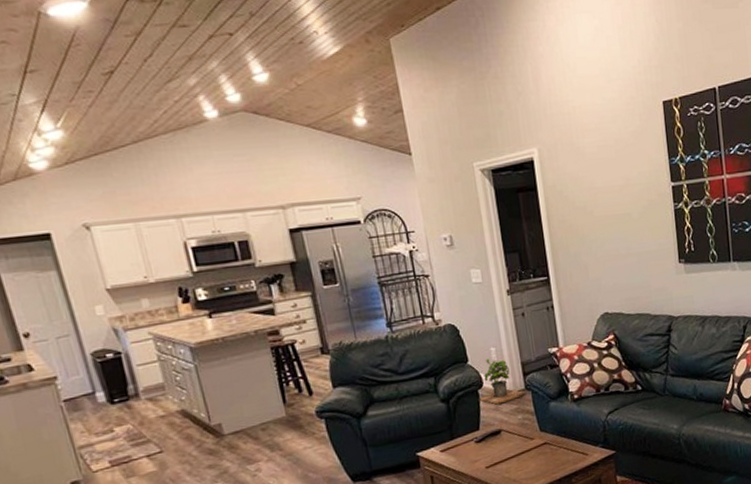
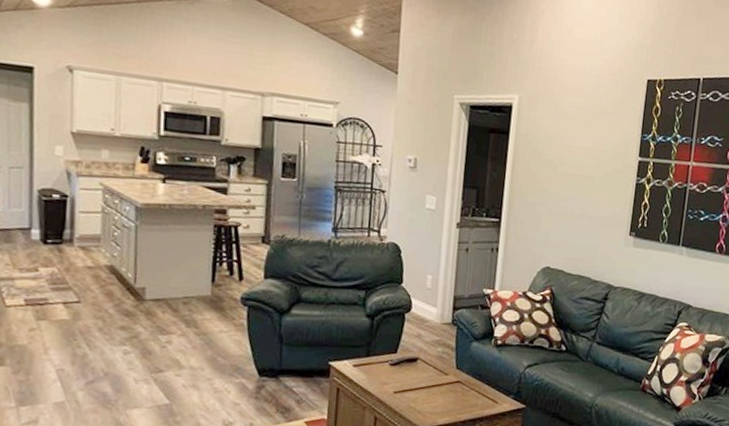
potted plant: present [480,358,527,405] -> none [405,285,453,333]

